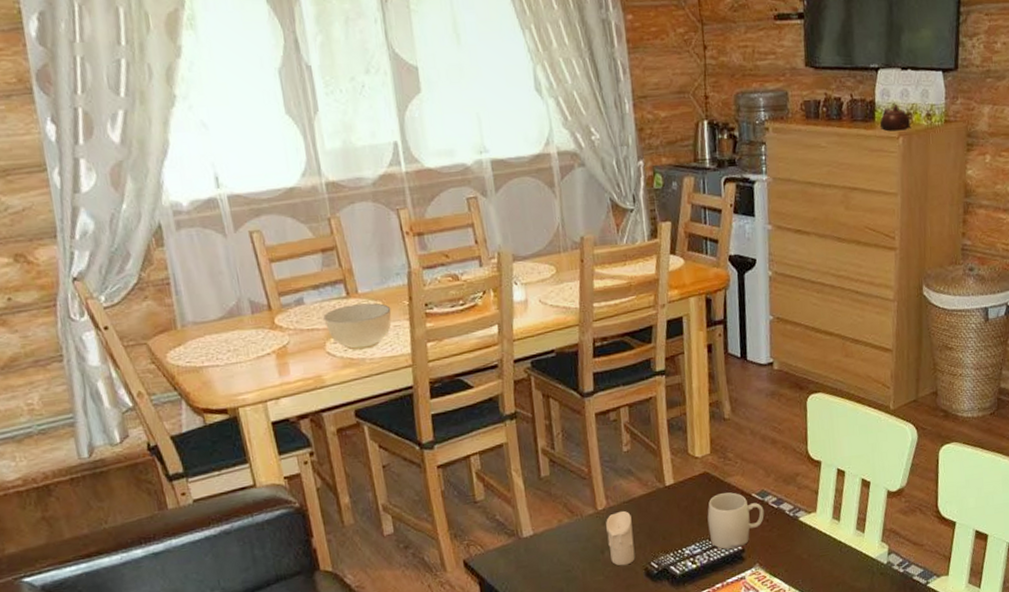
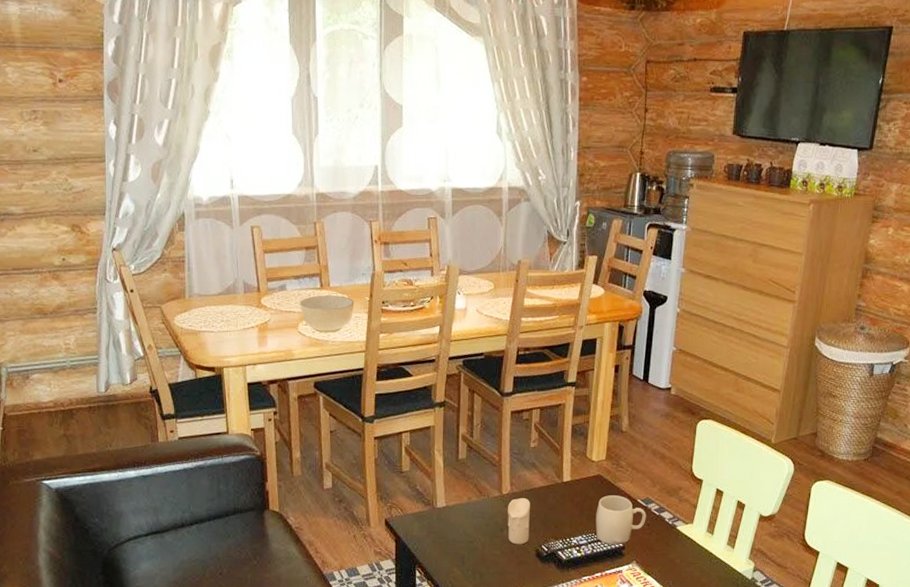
teapot: present [879,105,911,132] -> none [793,175,823,198]

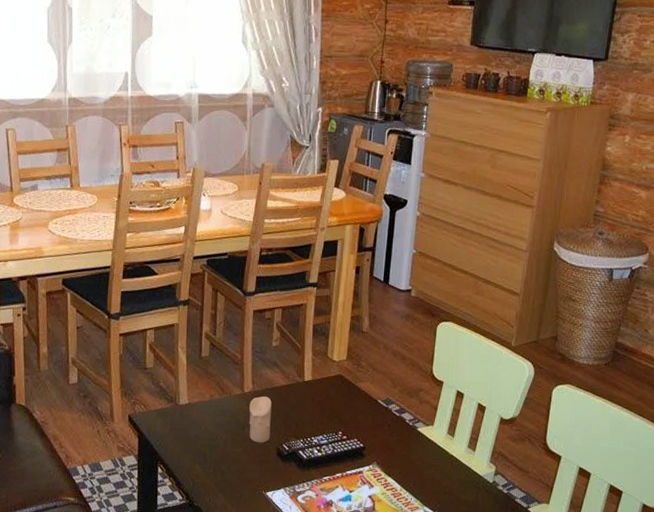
bowl: present [300,295,355,333] -> none [50,195,103,232]
mug: present [595,495,646,545] -> none [336,395,387,446]

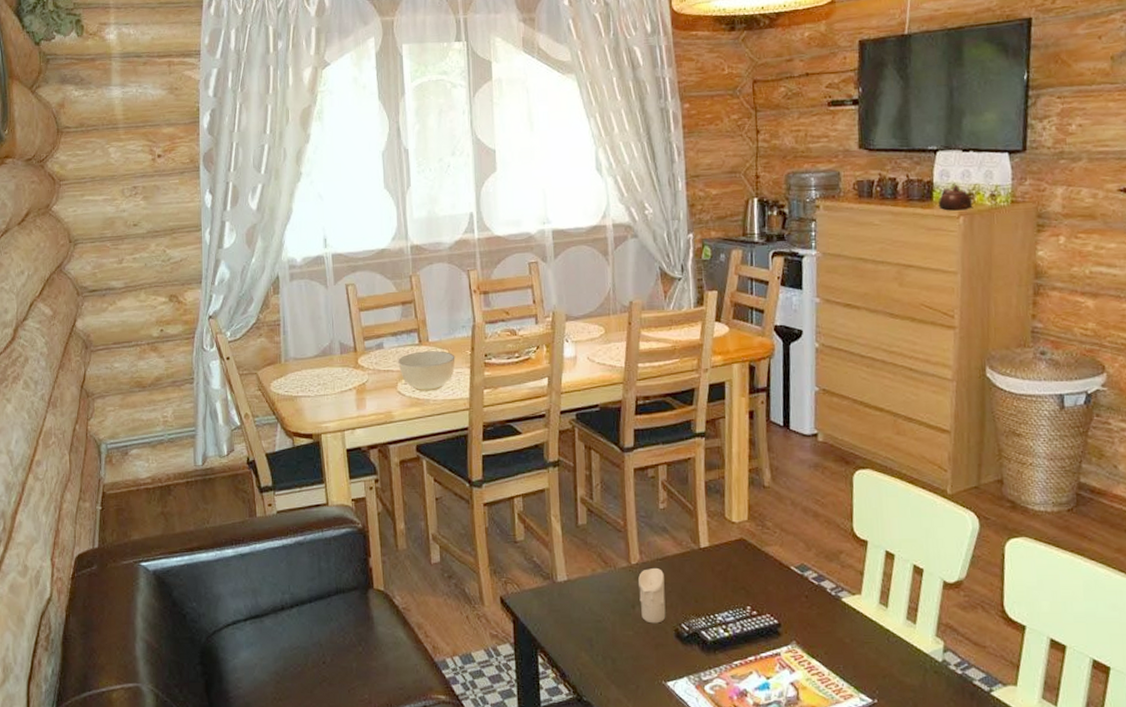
bowl: none [50,195,103,232] -> present [398,351,455,391]
teapot: none [531,84,560,107] -> present [938,185,973,211]

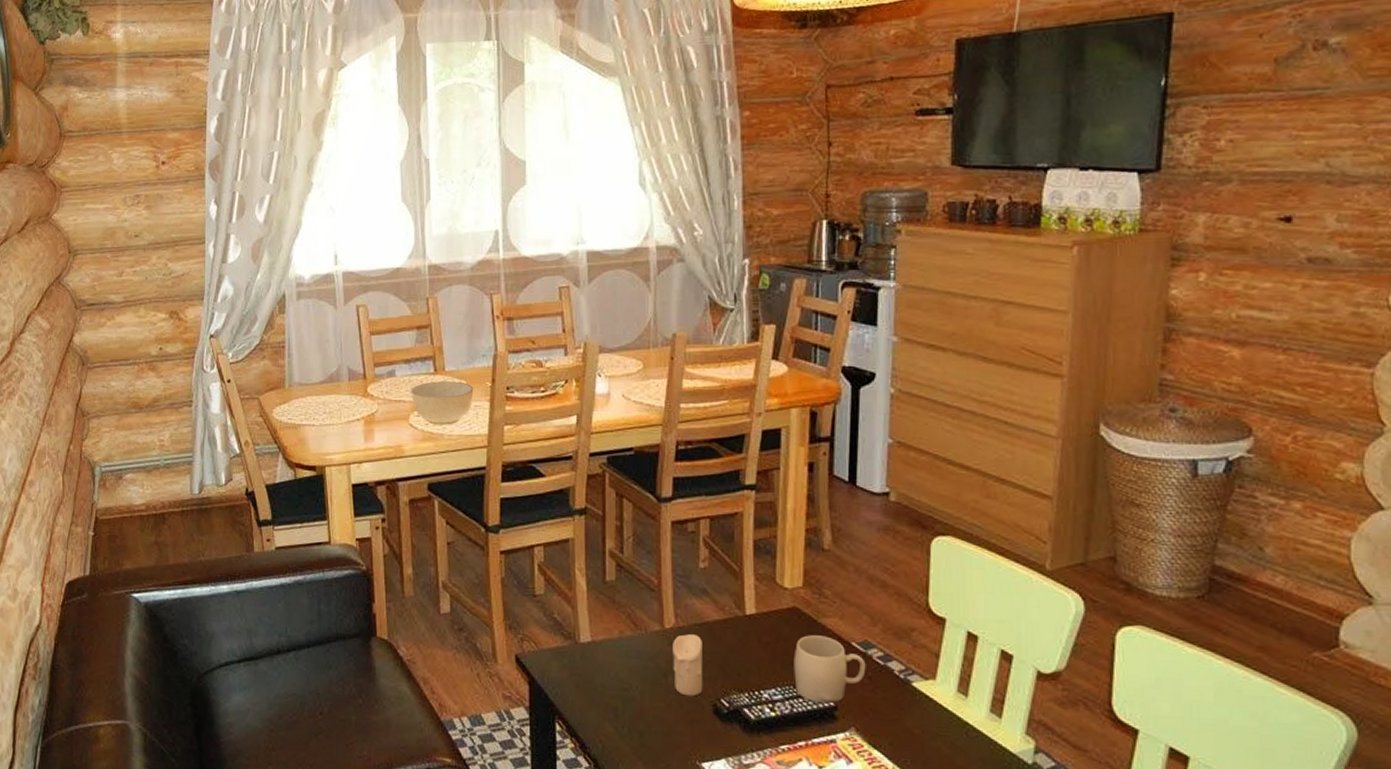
mug: none [742,562,803,622] -> present [793,635,866,704]
teapot: present [938,185,973,211] -> none [1046,209,1091,240]

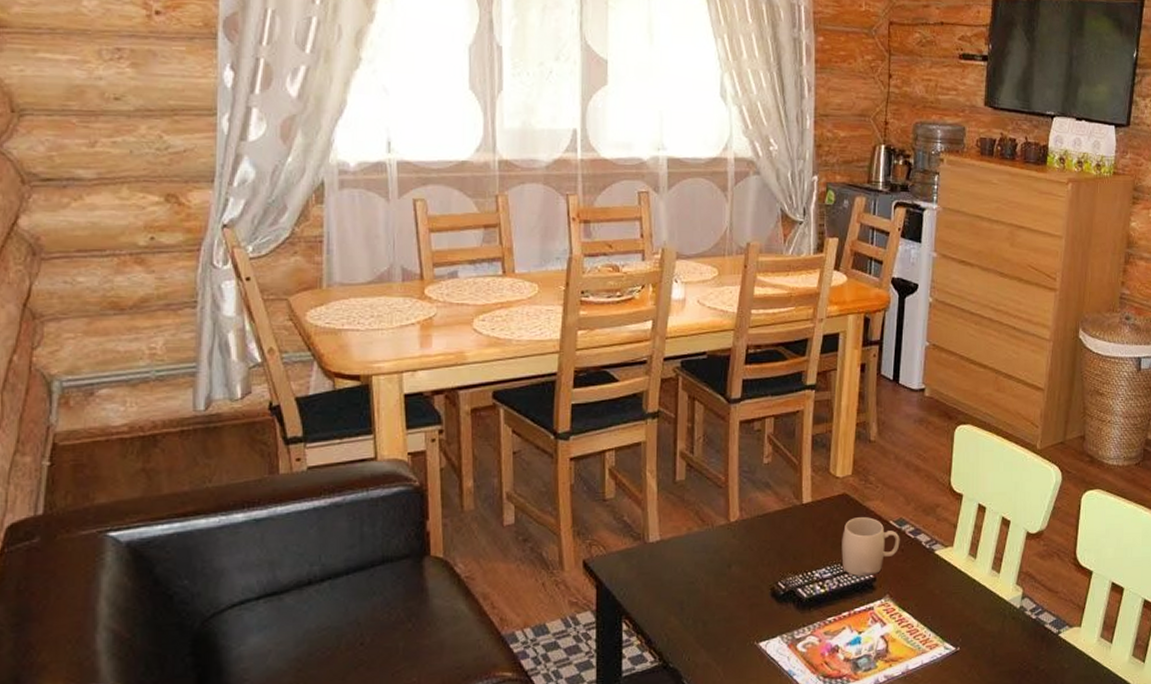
bowl: present [411,381,474,425] -> none [475,284,546,330]
candle: present [673,633,703,697] -> none [736,524,764,583]

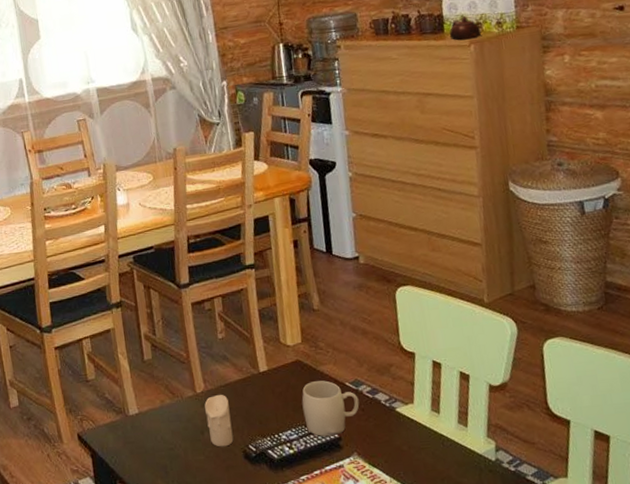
candle: none [736,524,764,583] -> present [204,394,234,447]
teapot: none [1050,152,1081,177] -> present [449,16,482,41]

